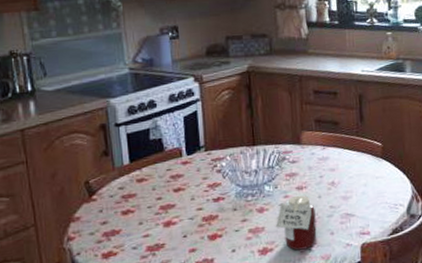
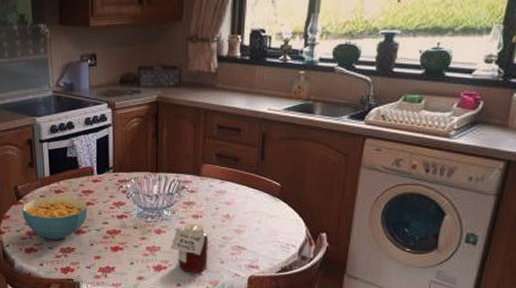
cereal bowl: none [96,184,178,238] -> present [22,195,88,240]

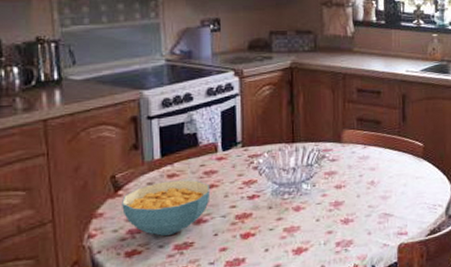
jar: present [170,223,208,273] -> none [311,194,354,251]

